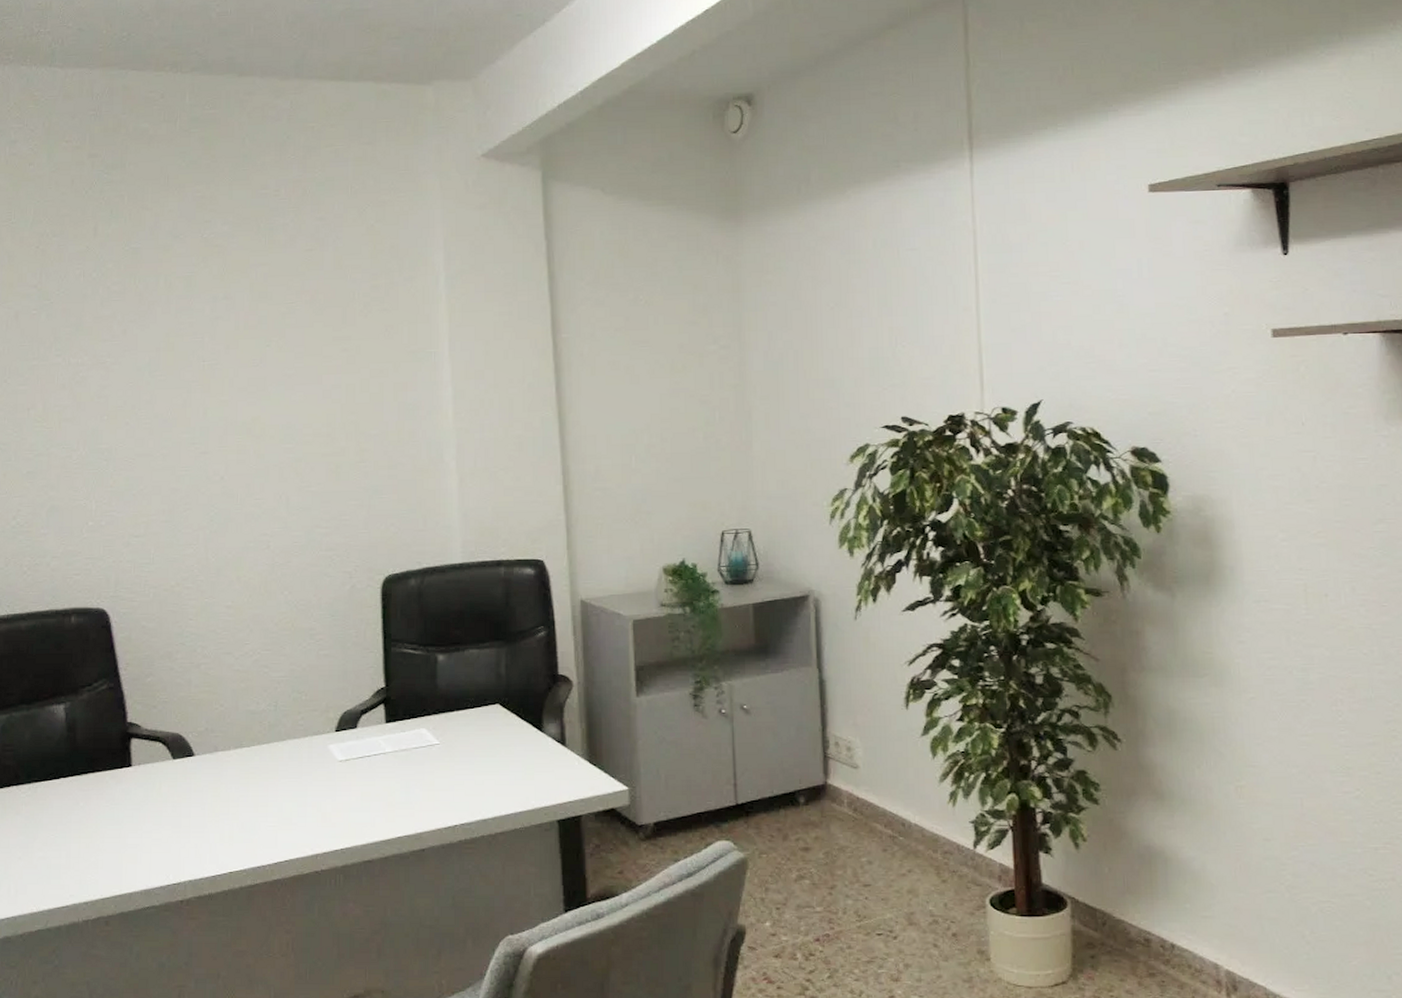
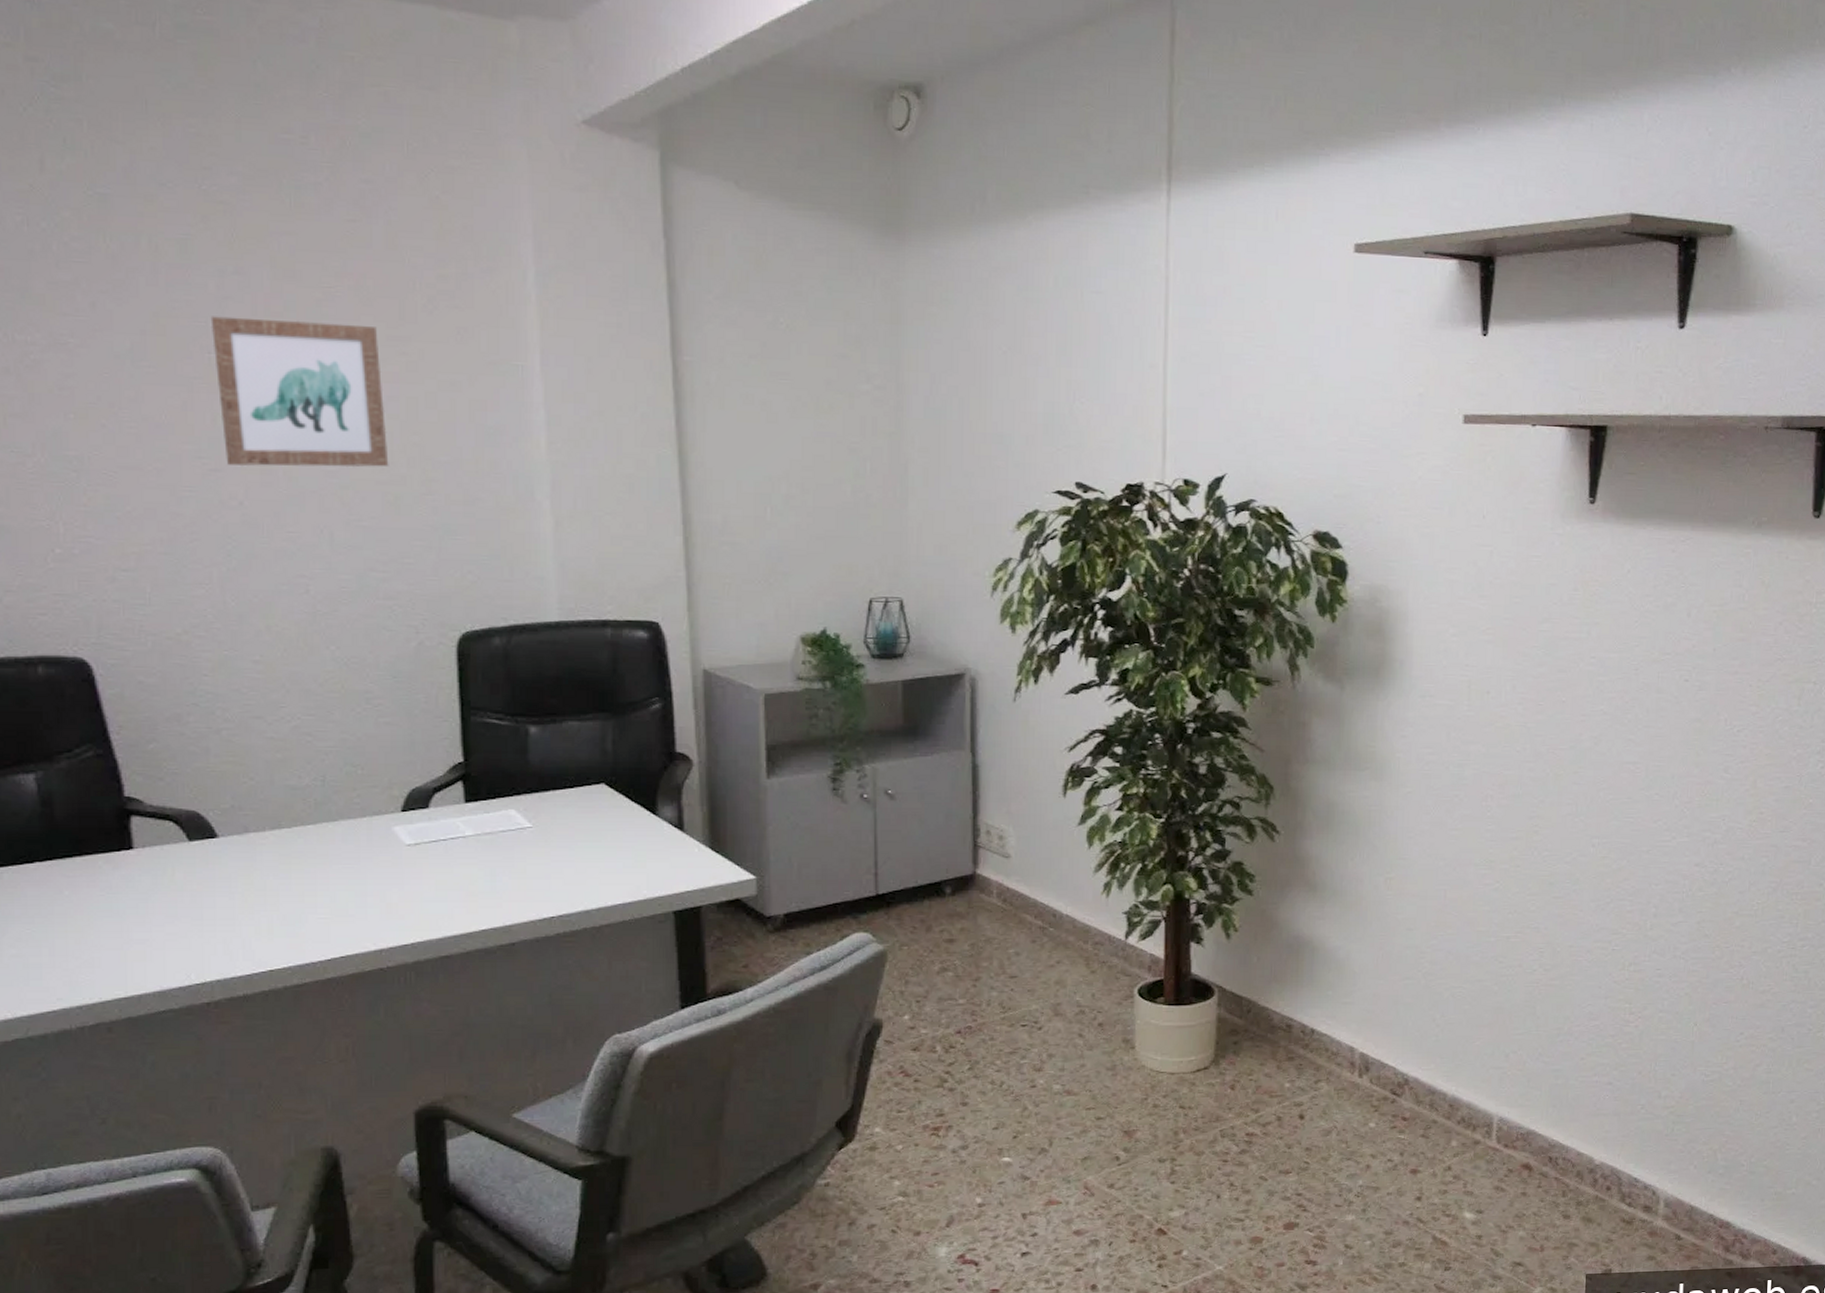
wall art: none [205,330,332,449] -> present [210,316,389,468]

